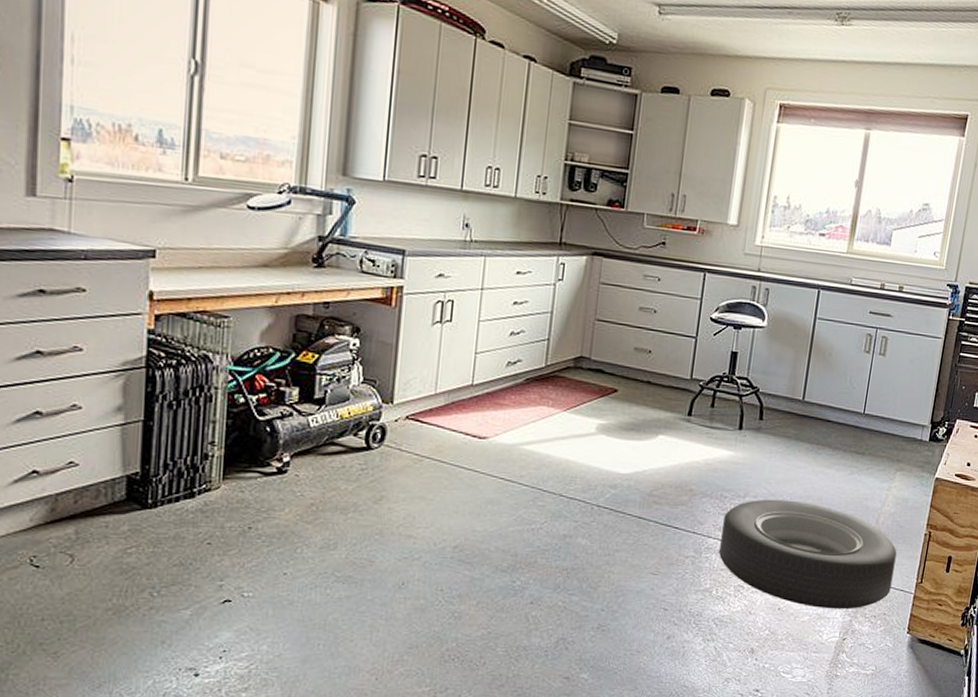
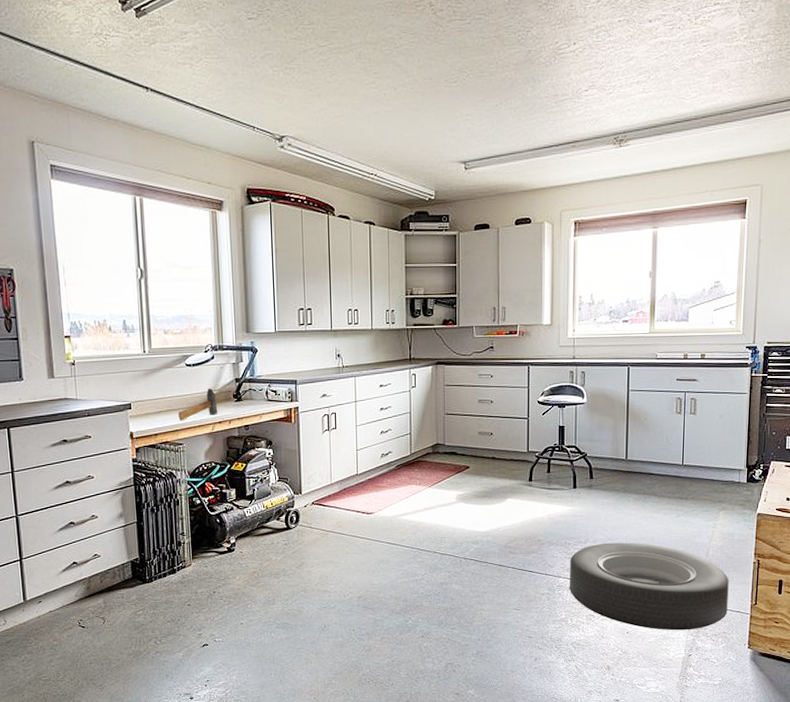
hammer: none [227,243,288,285] -> present [178,388,218,421]

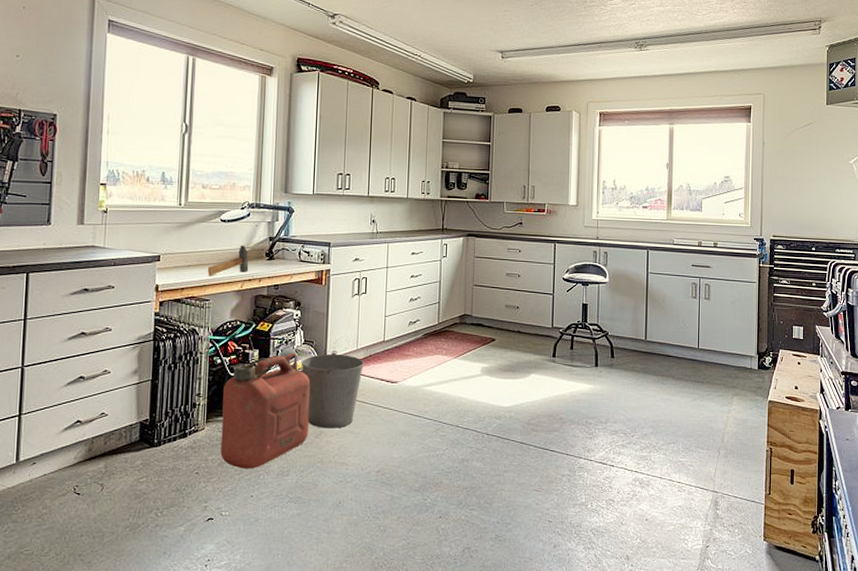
fuel can: none [205,490,290,600] -> present [220,352,311,469]
bucket: none [277,485,340,560] -> present [301,350,365,429]
car tire: present [570,542,729,631] -> none [590,424,744,519]

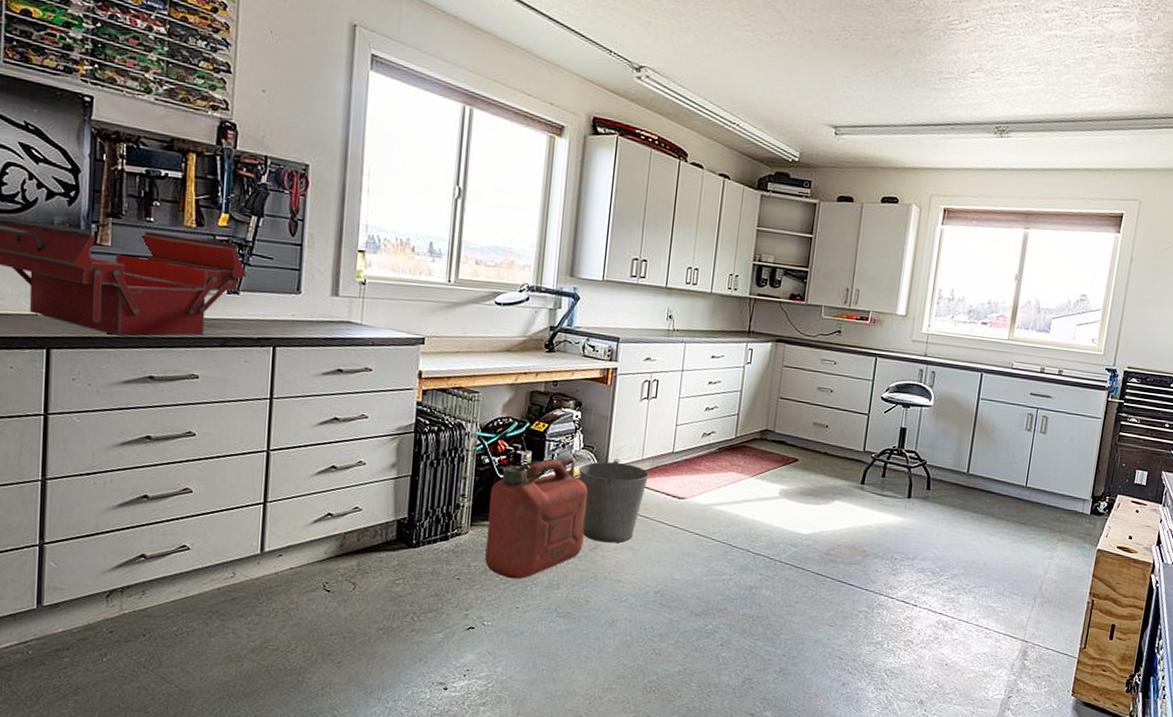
hammer: present [208,245,249,276] -> none [478,332,525,366]

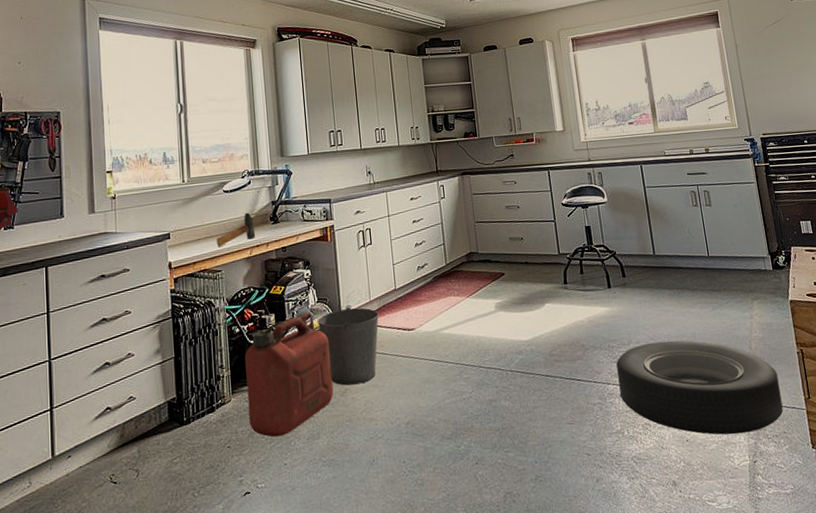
hammer: none [478,332,525,366] -> present [217,212,256,247]
car tire: none [890,562,1060,669] -> present [616,340,783,435]

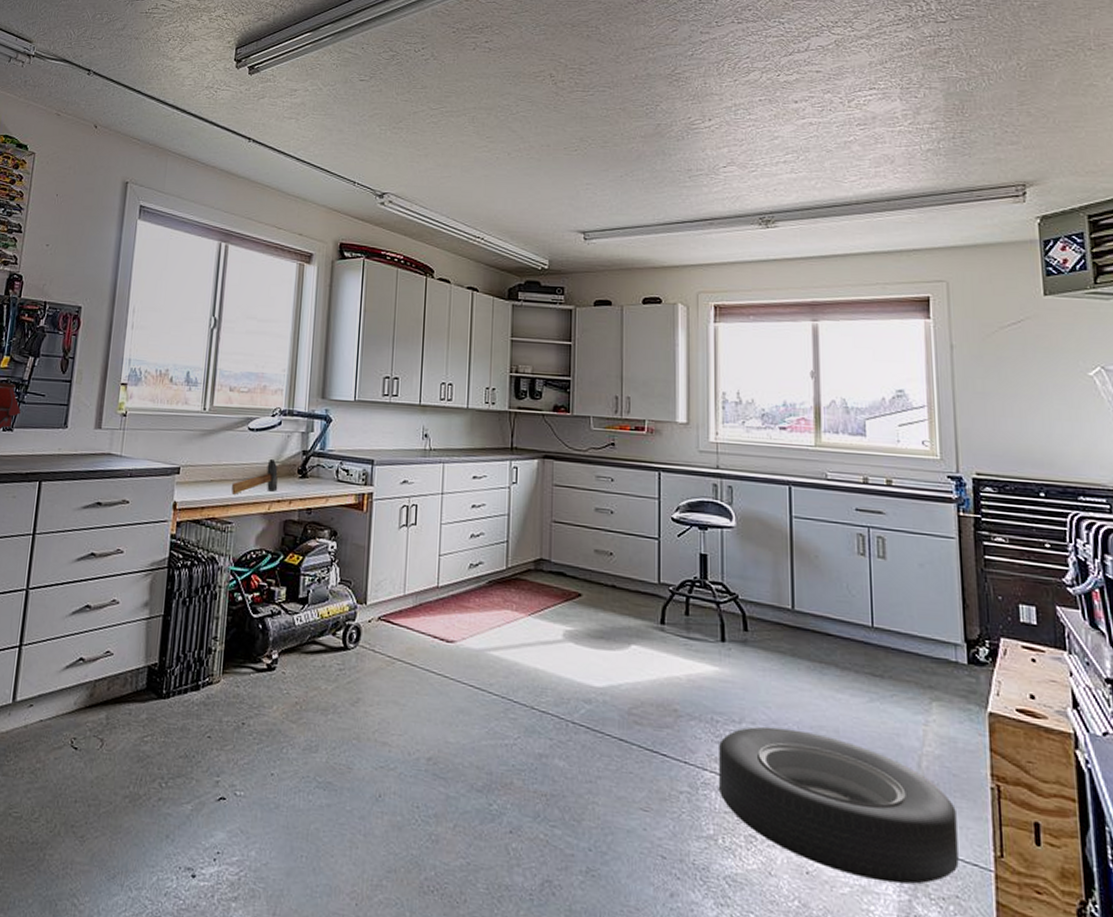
fuel can: present [245,312,334,437] -> none [237,593,347,739]
bucket: present [317,304,380,386] -> none [335,594,414,696]

